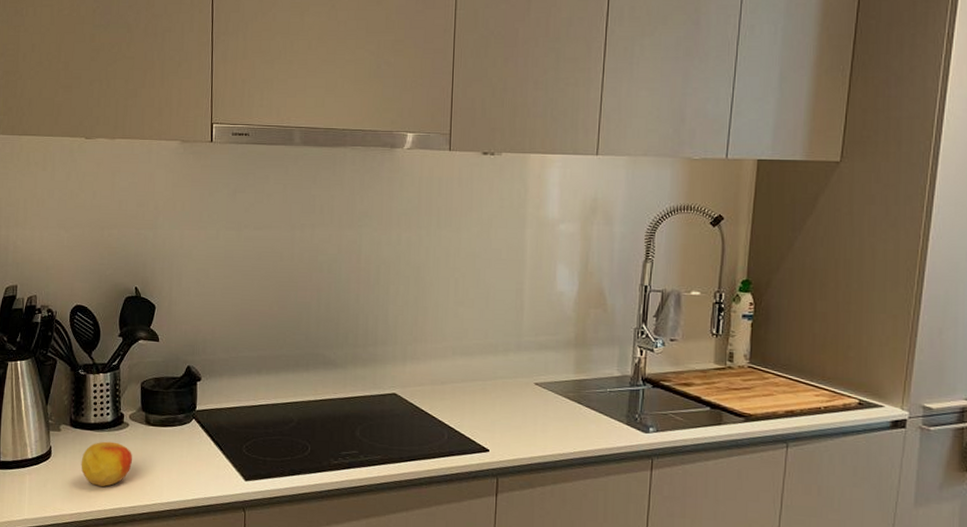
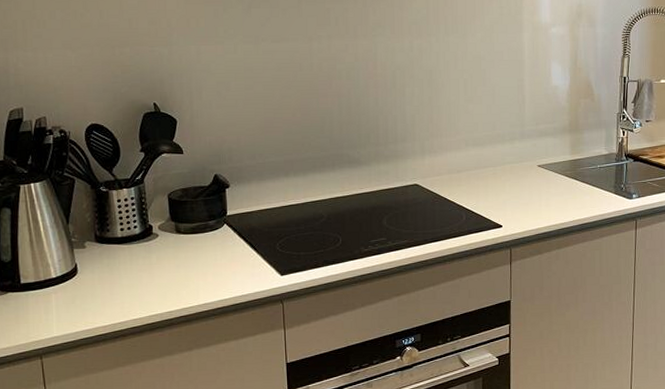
apple: present [81,441,132,487] -> none [110,253,165,297]

